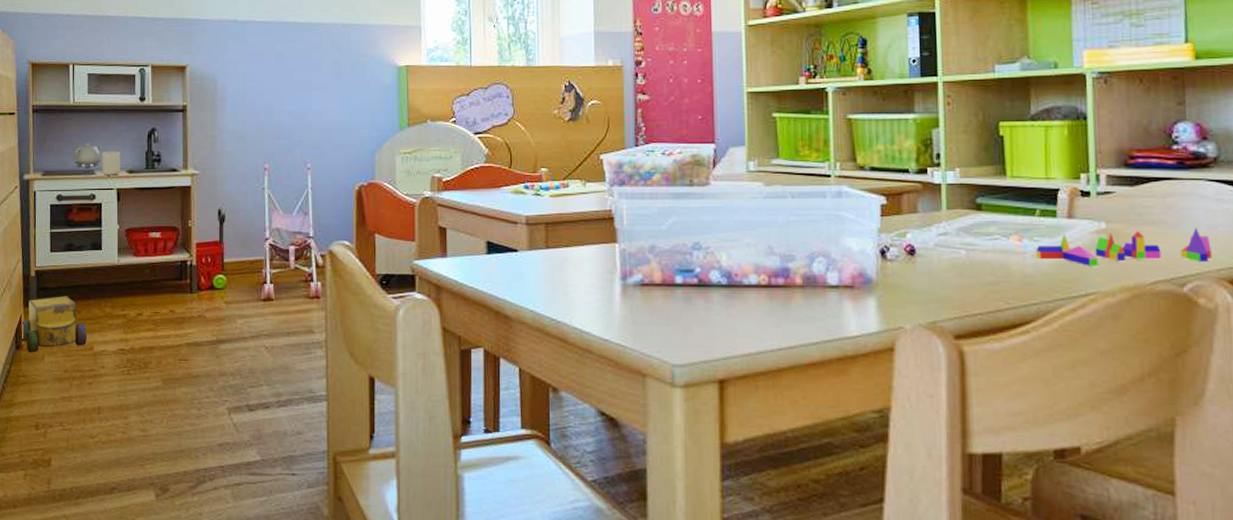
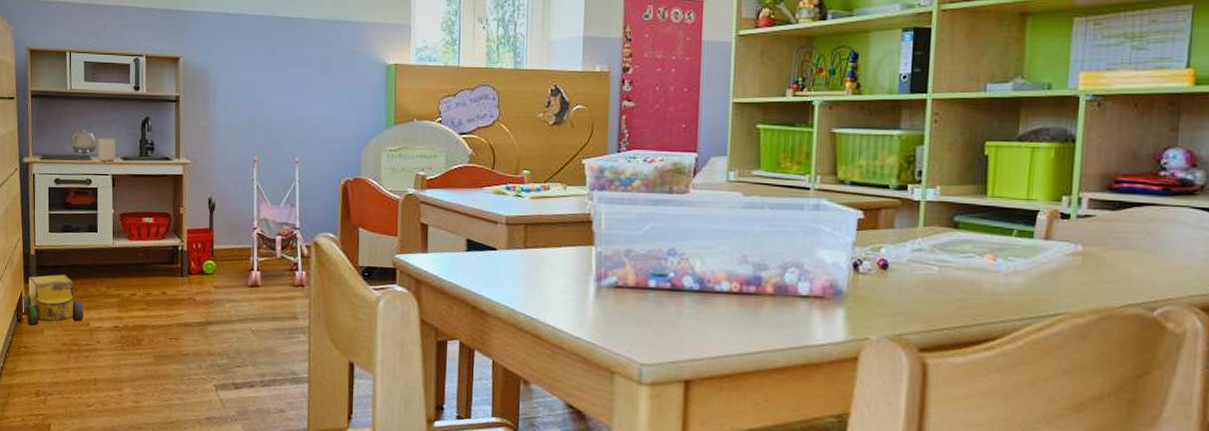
toy blocks: present [1036,228,1212,266] -> none [1008,254,1187,289]

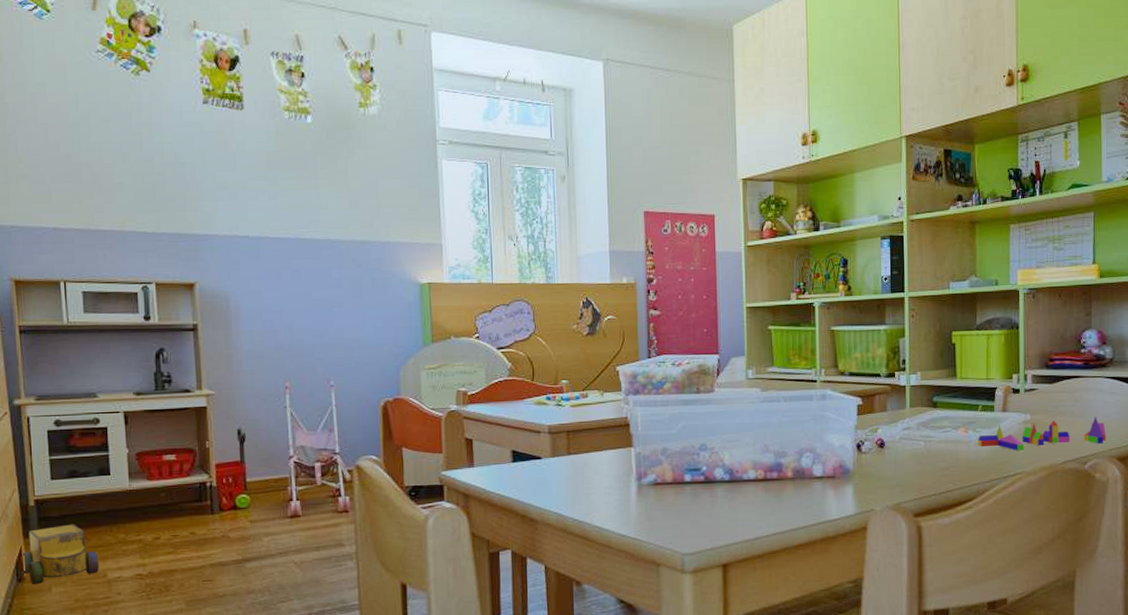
teapot: present [69,128,98,154] -> none [70,364,105,392]
cup: present [97,138,116,162] -> none [104,373,128,398]
toy blocks: none [1008,254,1187,289] -> present [978,417,1106,451]

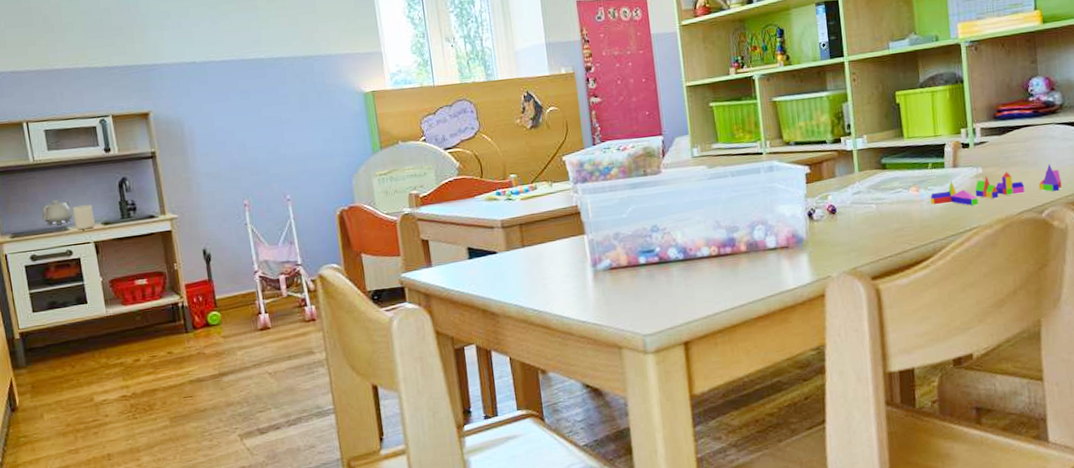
toy truck: present [21,524,99,585] -> none [13,353,86,414]
teapot: none [70,364,105,392] -> present [41,199,74,226]
cup: none [104,373,128,398] -> present [72,205,96,230]

